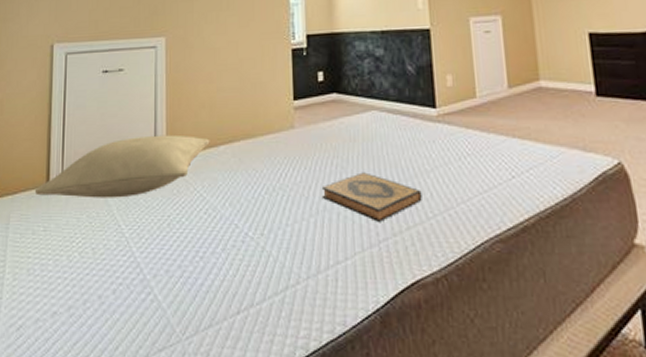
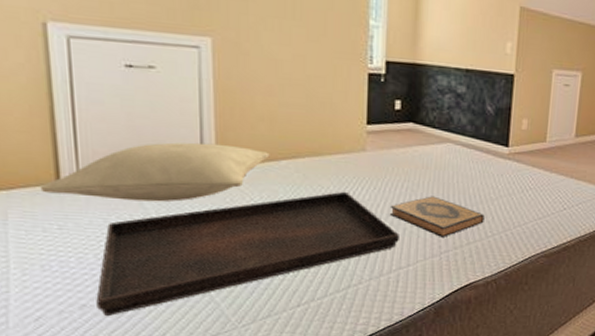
serving tray: none [65,174,334,326] -> present [96,191,399,317]

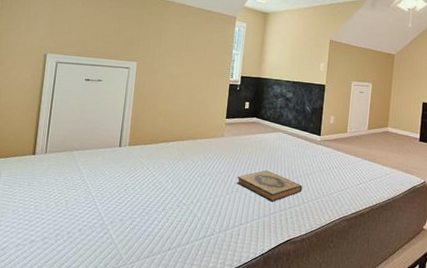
pillow: present [40,142,270,202] -> none [23,129,163,169]
serving tray: present [96,191,399,317] -> none [40,165,242,250]

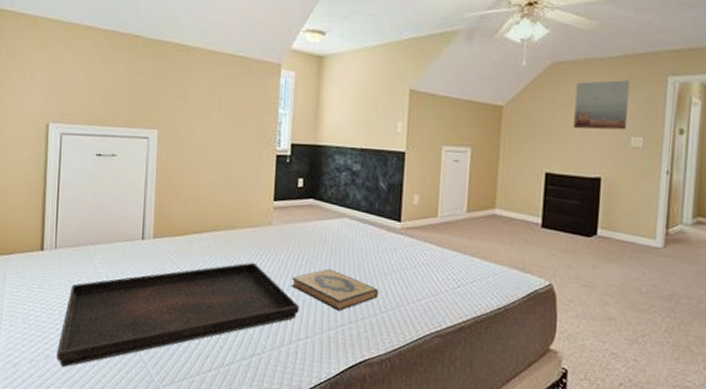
serving tray: none [40,165,242,250] -> present [56,262,299,368]

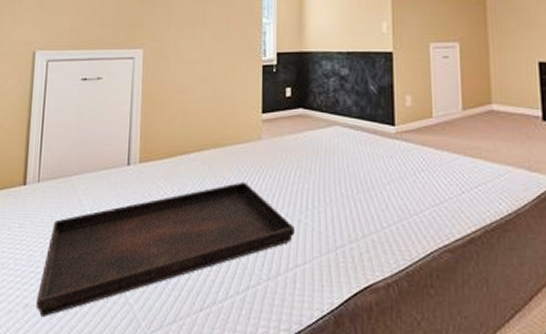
hardback book: present [291,269,379,311] -> none [284,183,378,229]

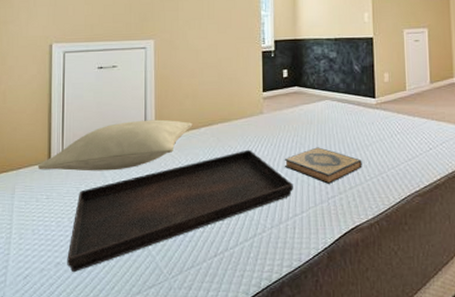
pillow: none [11,141,182,199] -> present [37,119,193,171]
hardback book: none [284,183,378,229] -> present [284,147,362,184]

